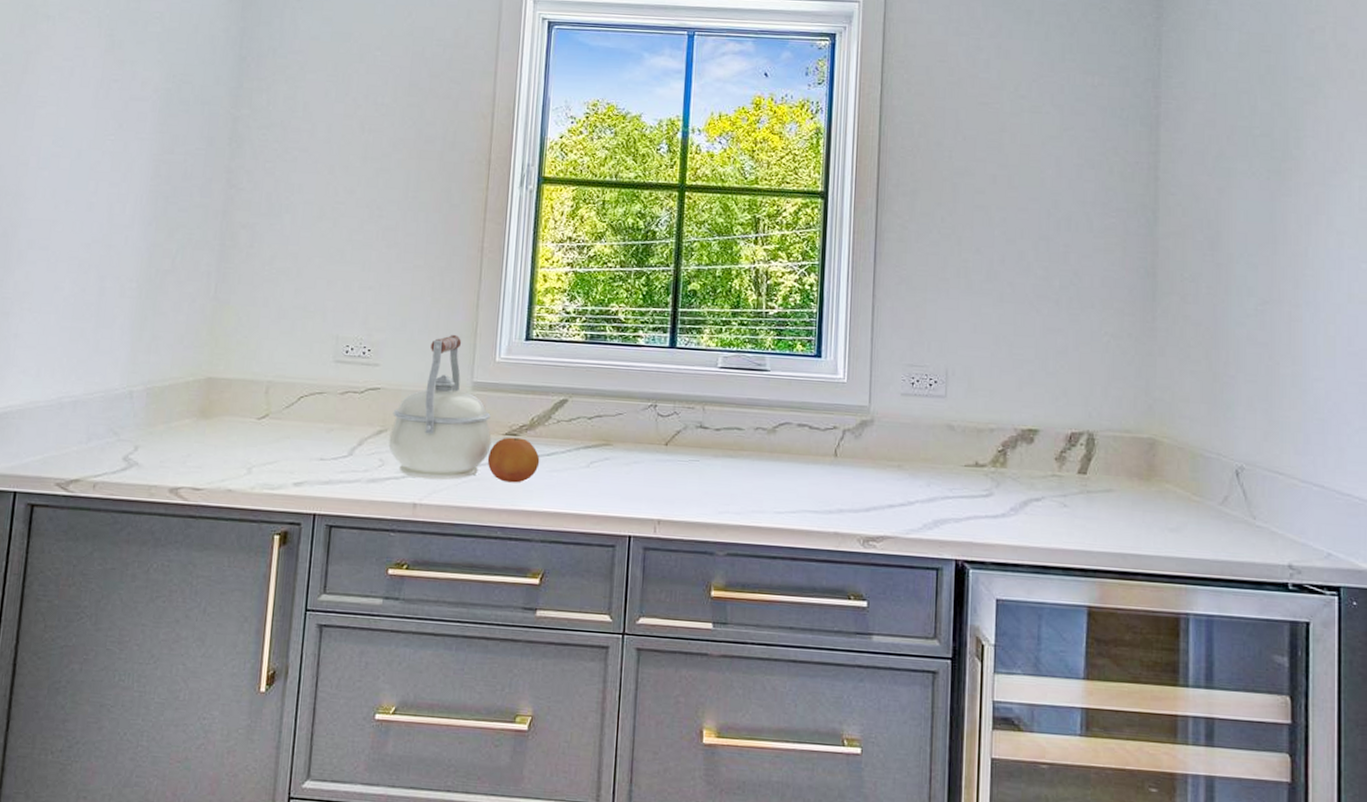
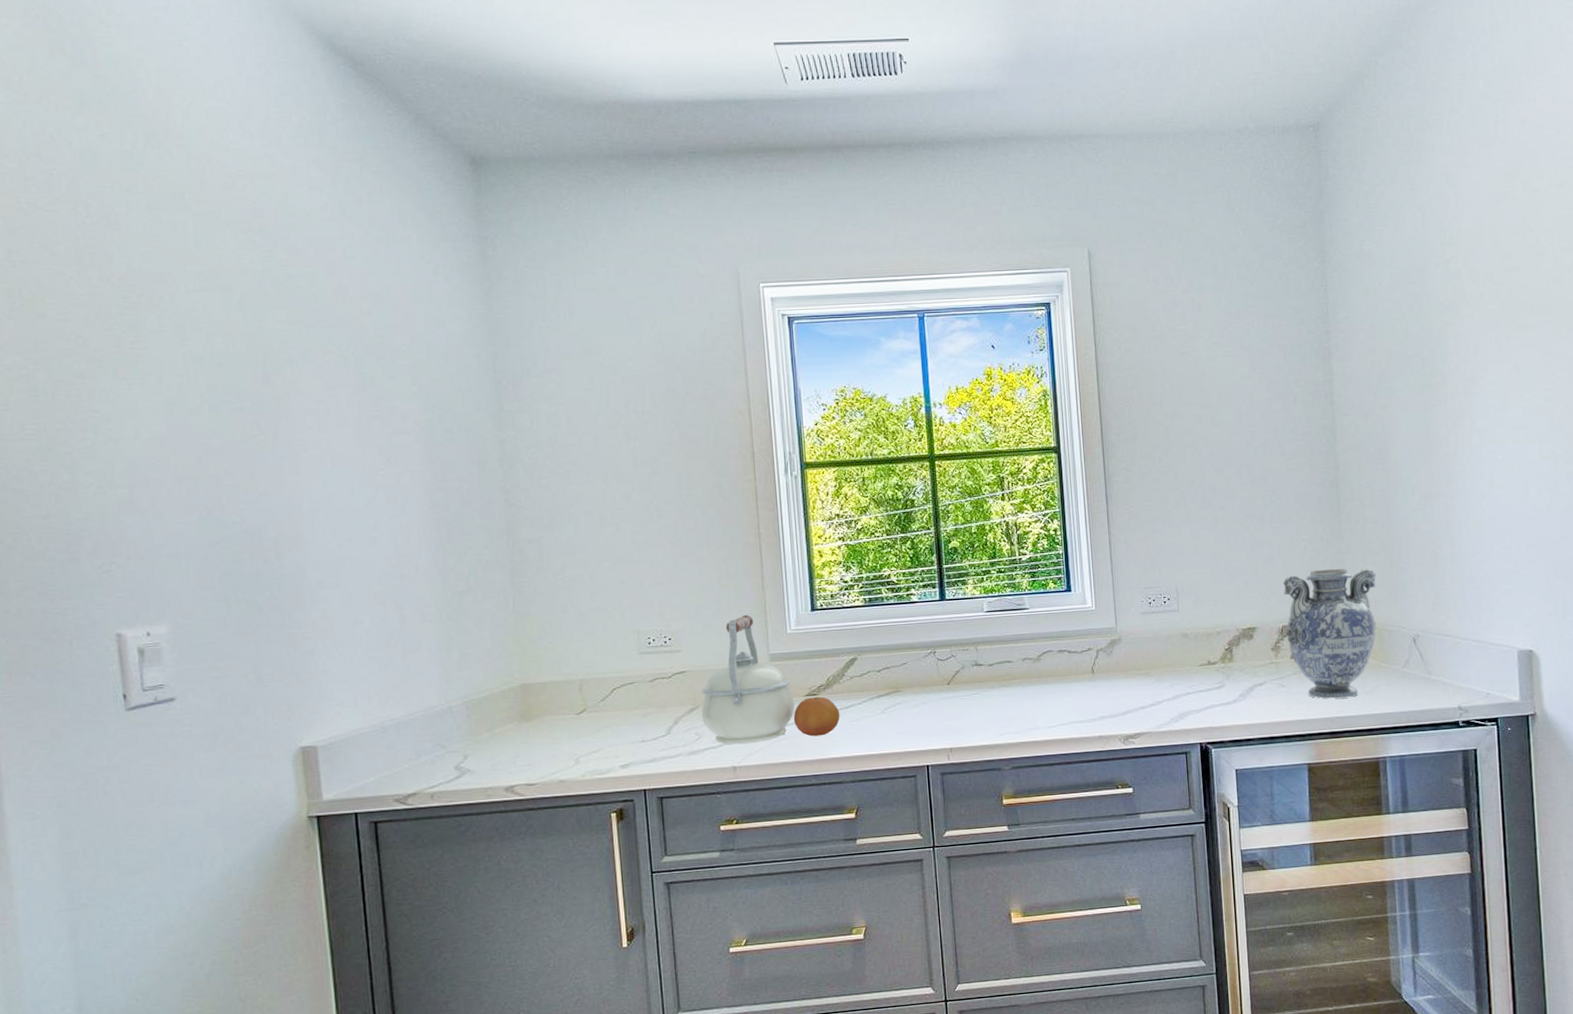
decorative vase: none [1074,372,1194,533] -> present [1283,568,1377,699]

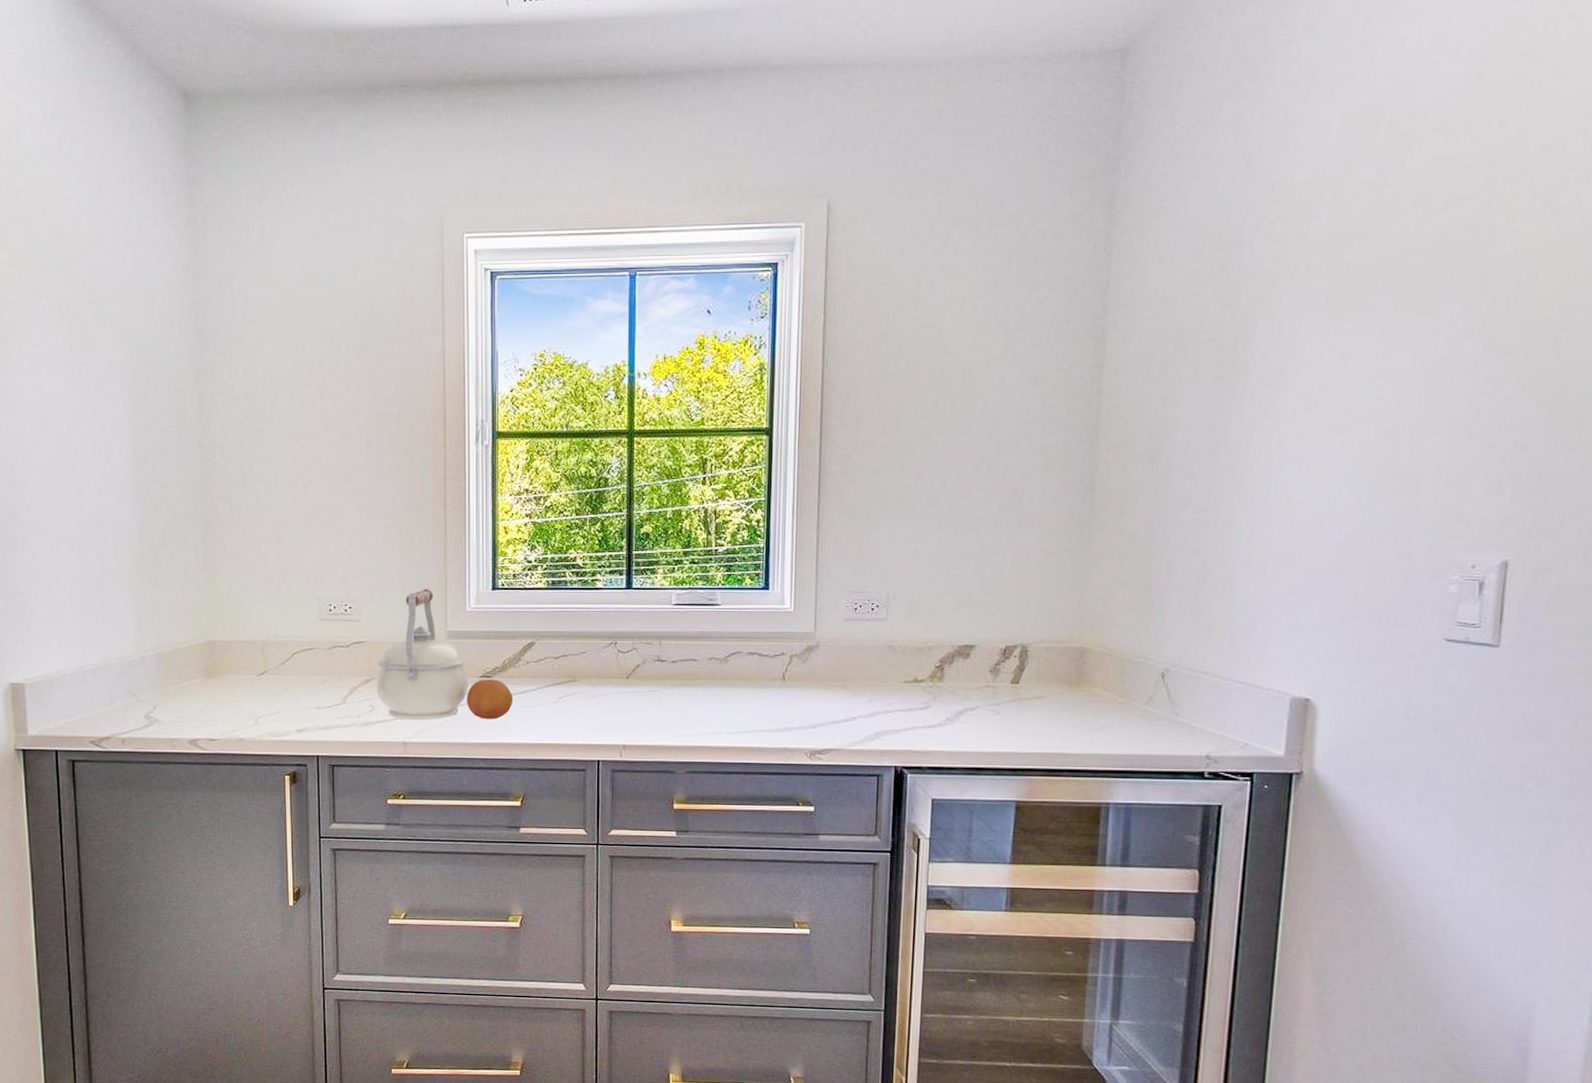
decorative vase: present [1283,568,1377,699] -> none [1008,587,1126,733]

